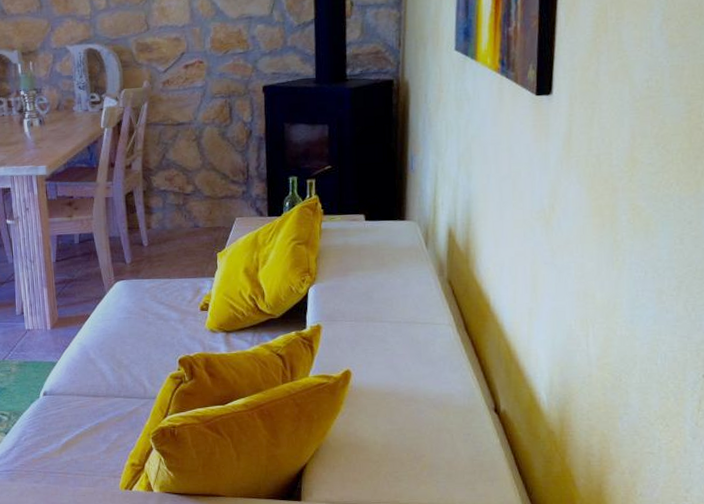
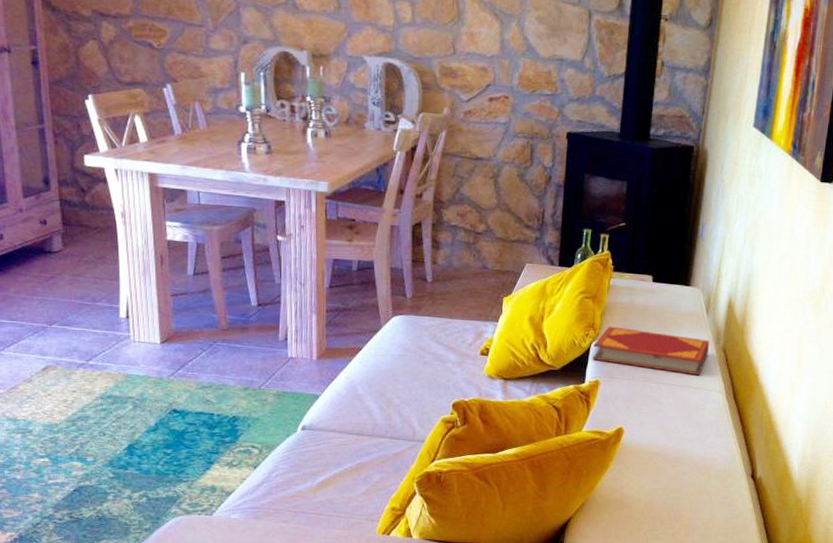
hardback book: none [311,269,433,311] -> present [593,326,710,376]

